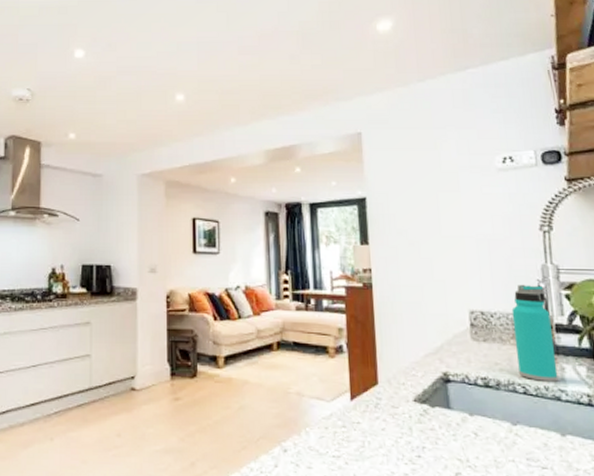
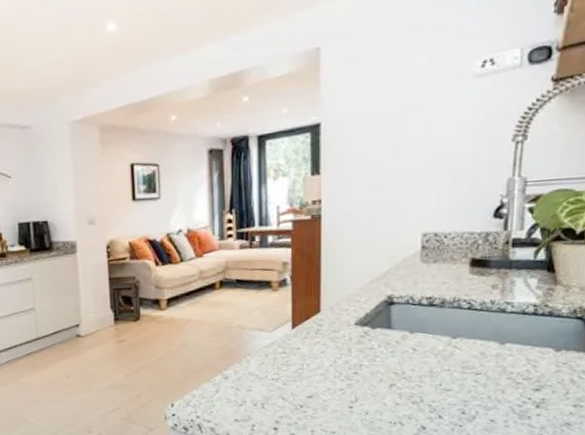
water bottle: present [511,284,559,382] -> none [466,200,509,296]

